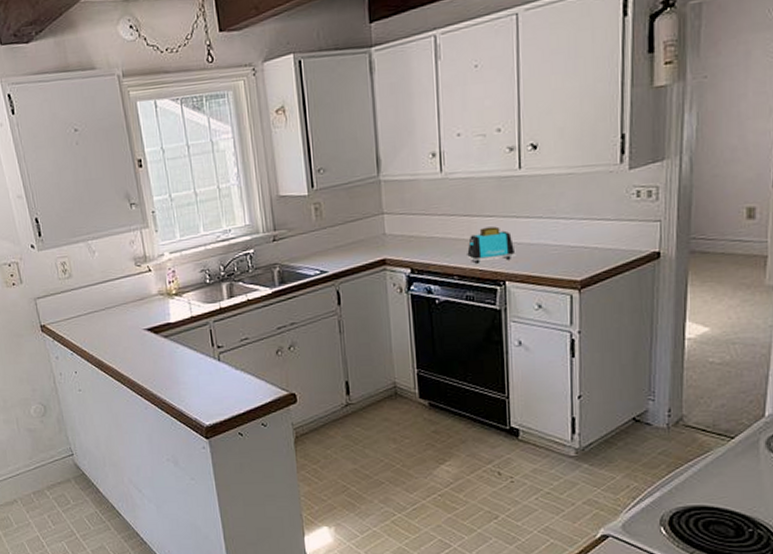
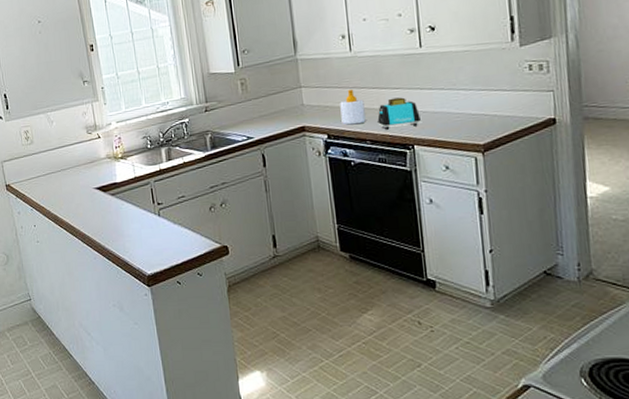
soap bottle: none [426,217,454,258] -> present [340,90,366,125]

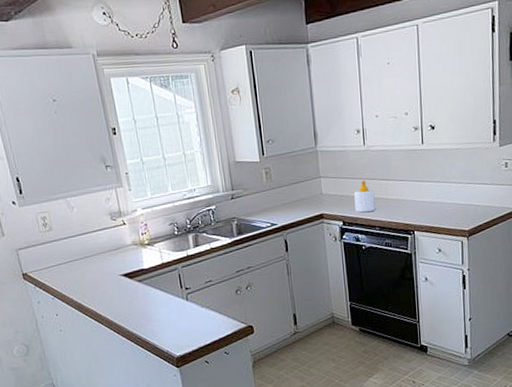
toaster: present [377,97,421,130] -> none [385,188,420,218]

